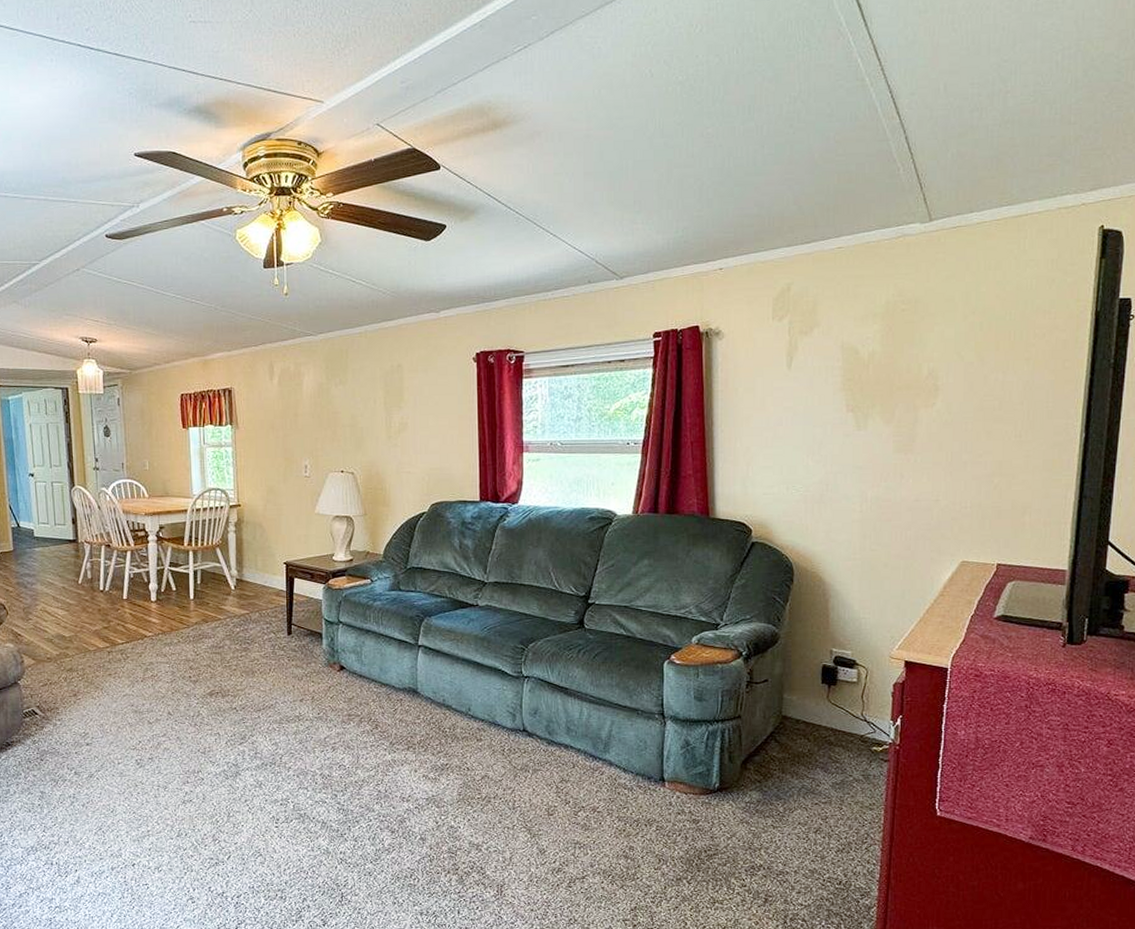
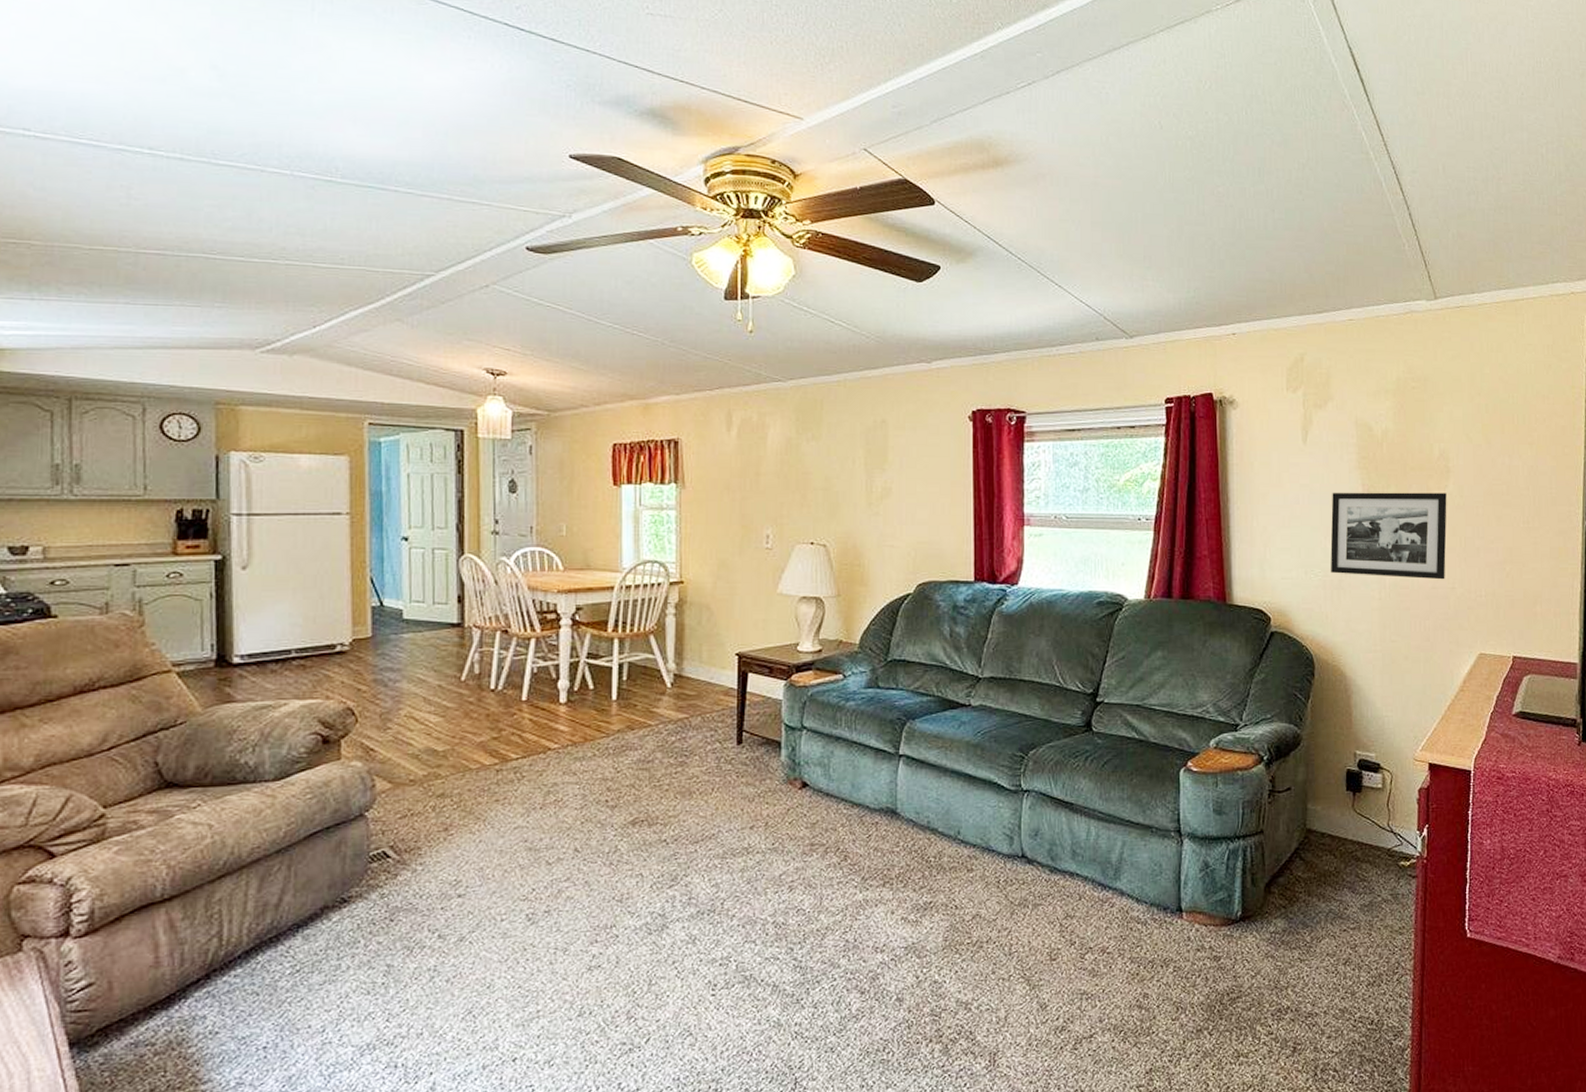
picture frame: none [812,410,934,493] -> present [1330,492,1447,580]

